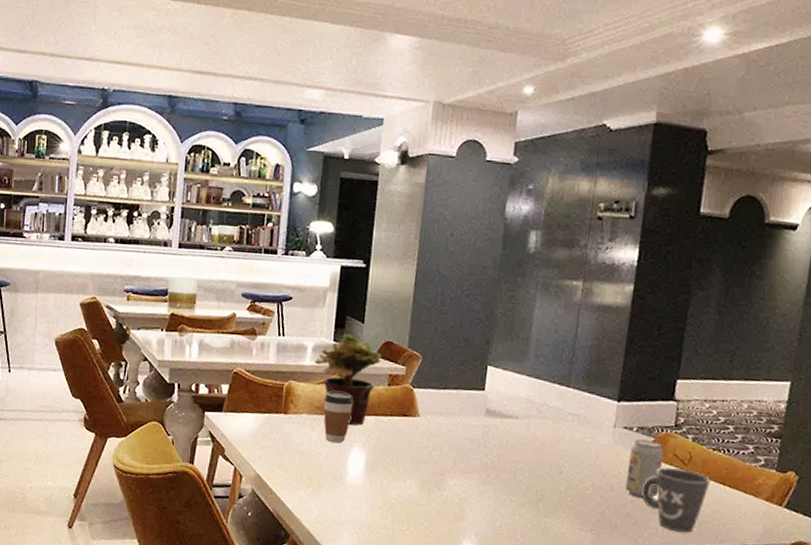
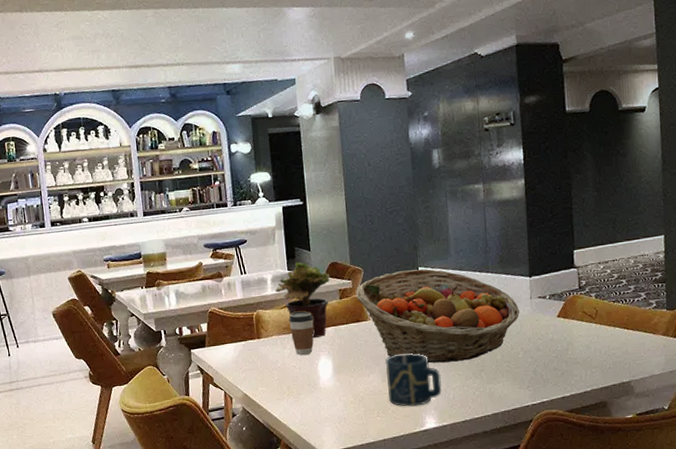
fruit basket: none [408,366,598,486] -> present [356,269,519,363]
cup: none [424,462,490,527] -> present [385,353,442,407]
beverage can: present [625,439,664,499] -> none [547,304,577,353]
mug: present [641,467,711,533] -> none [562,322,616,375]

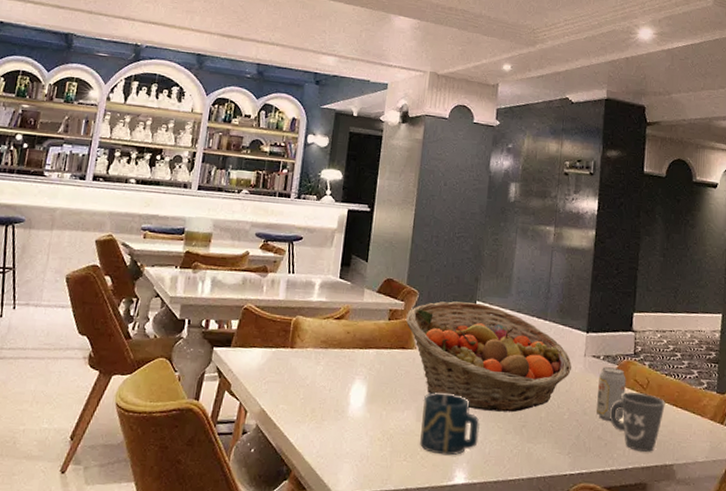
potted plant: present [275,262,331,339] -> none [321,271,384,359]
coffee cup: present [289,311,314,356] -> none [328,326,356,377]
beverage can: none [547,304,577,353] -> present [595,367,626,422]
mug: none [562,322,616,375] -> present [609,392,666,452]

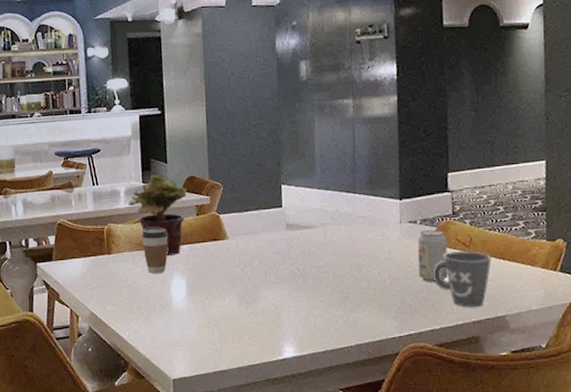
potted plant: none [321,271,384,359] -> present [128,174,188,257]
coffee cup: none [328,326,356,377] -> present [141,227,168,274]
fruit basket: present [406,301,572,413] -> none [214,187,388,288]
cup: present [420,392,480,456] -> none [242,276,302,333]

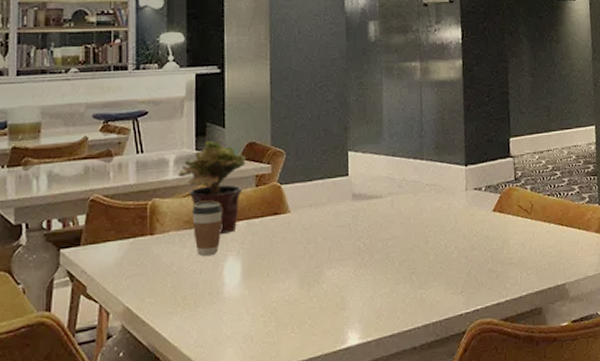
beverage can: present [418,230,448,282] -> none [483,197,512,252]
mug: present [432,251,492,307] -> none [497,218,551,277]

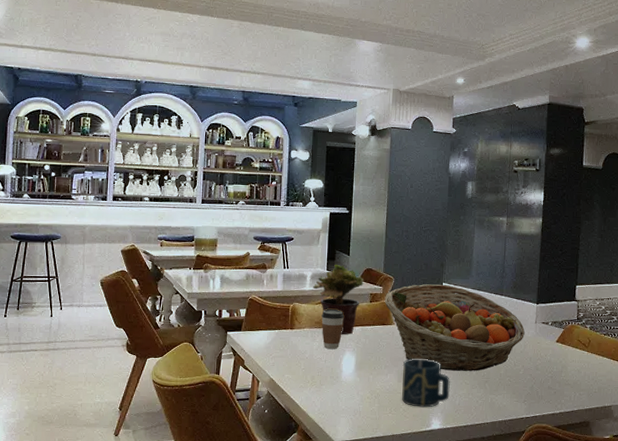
fruit basket: none [275,153,454,265] -> present [385,284,525,371]
cup: none [304,253,368,319] -> present [402,359,450,408]

